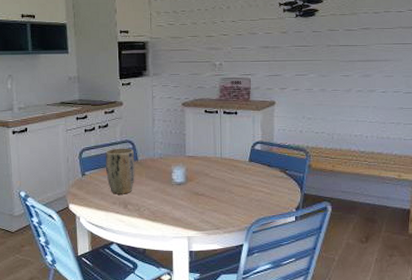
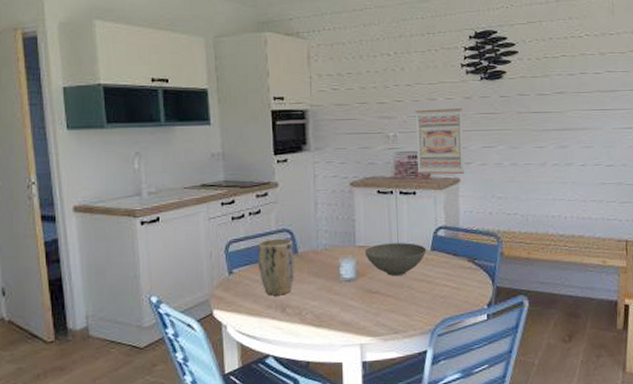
bowl: none [193,154,245,181] -> present [364,243,427,276]
wall art: none [238,42,280,98] -> present [415,108,465,175]

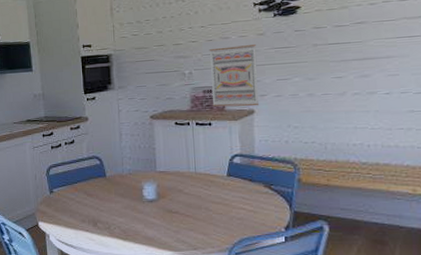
plant pot: present [257,238,295,296] -> none [72,164,104,212]
bowl: present [364,243,427,276] -> none [164,169,223,198]

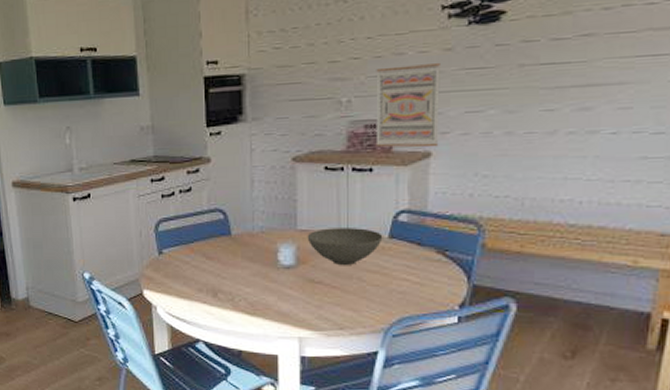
bowl: none [164,169,223,198] -> present [307,228,383,265]

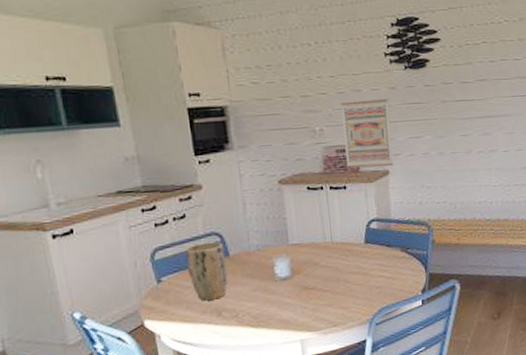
plant pot: none [188,218,228,279] -> present [185,241,228,301]
bowl: present [307,228,383,265] -> none [298,237,360,271]

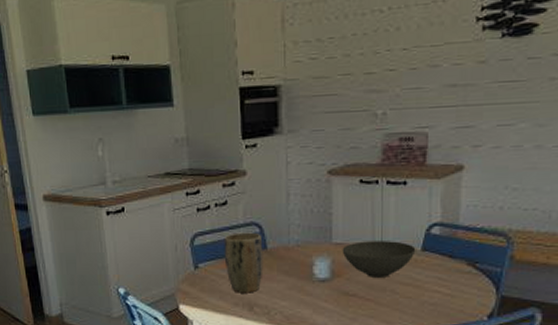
bowl: none [298,237,360,271] -> present [342,241,416,277]
wall art: present [340,99,394,169] -> none [410,76,474,161]

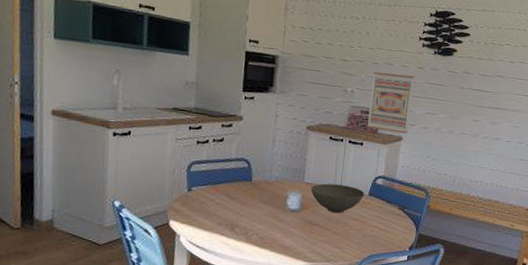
plant pot: present [224,232,263,293] -> none [215,165,249,216]
wall art: none [410,76,474,161] -> present [367,72,415,134]

